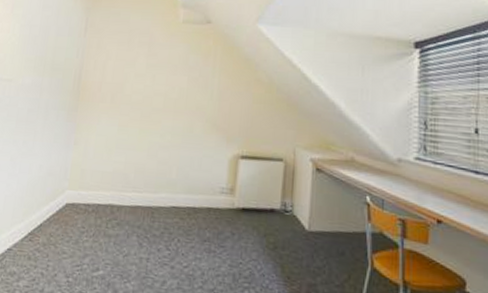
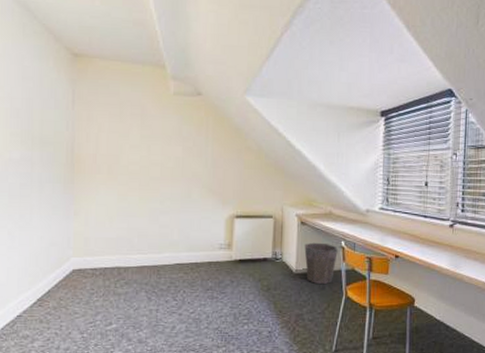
waste bin: none [320,194,362,250] -> present [304,242,338,285]

